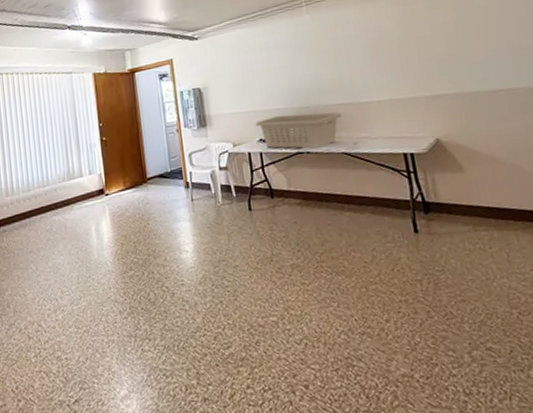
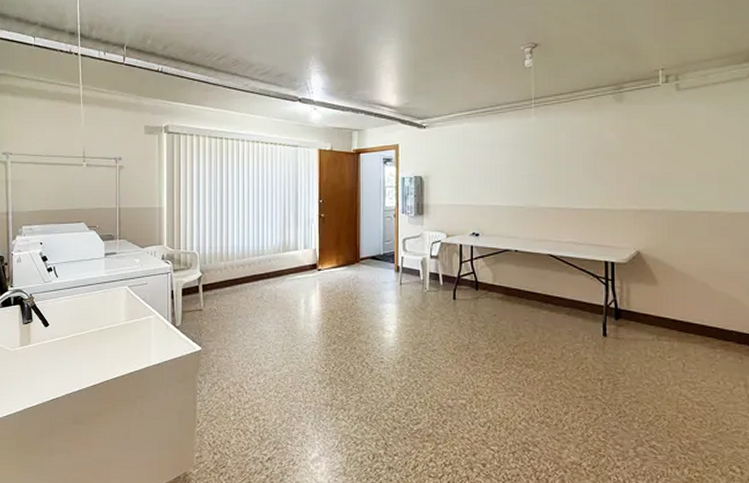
laundry basket: present [255,112,343,149] -> none [470,212,554,247]

